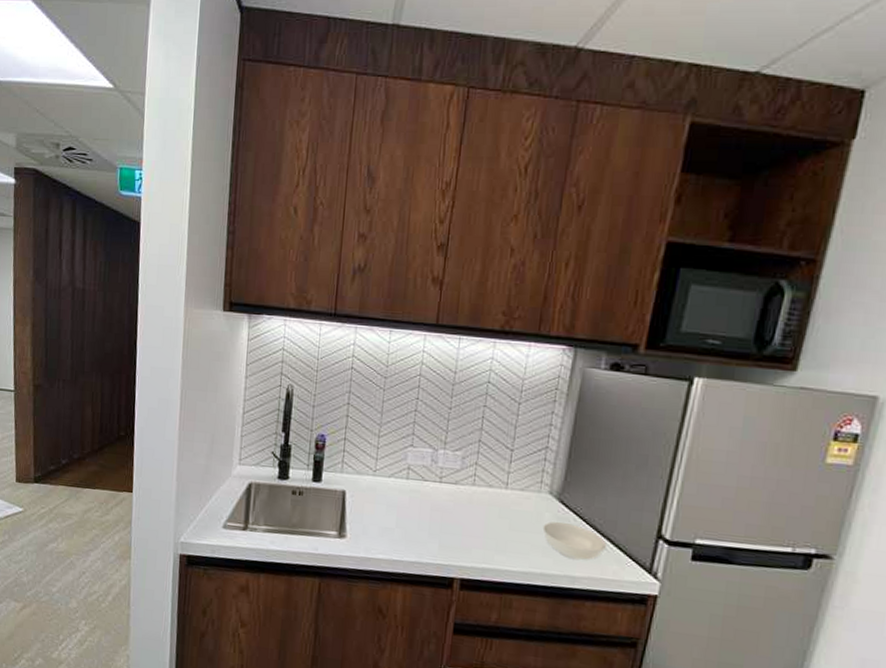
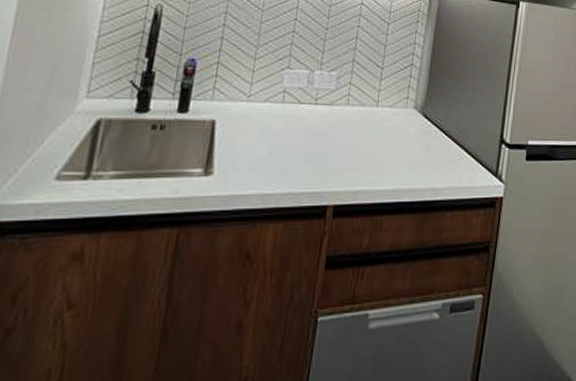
bowl: present [542,521,606,561] -> none [409,136,462,172]

